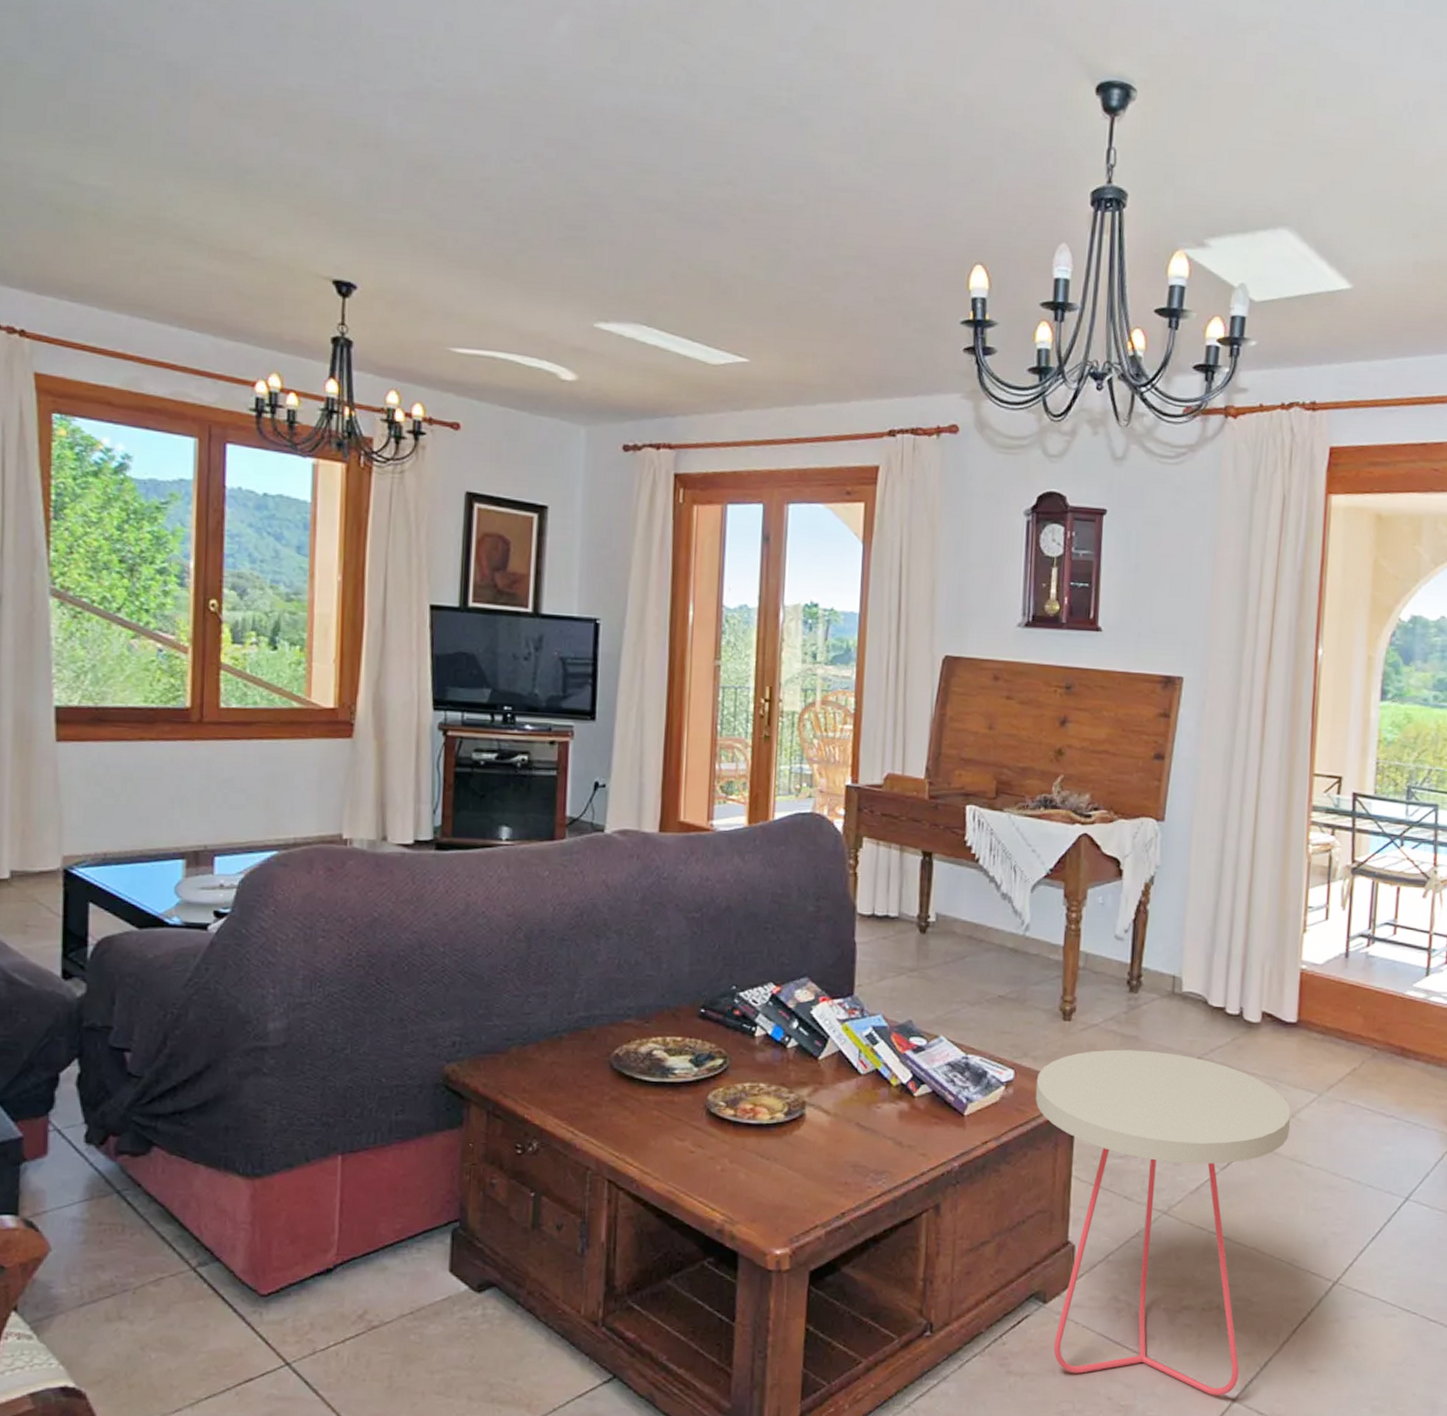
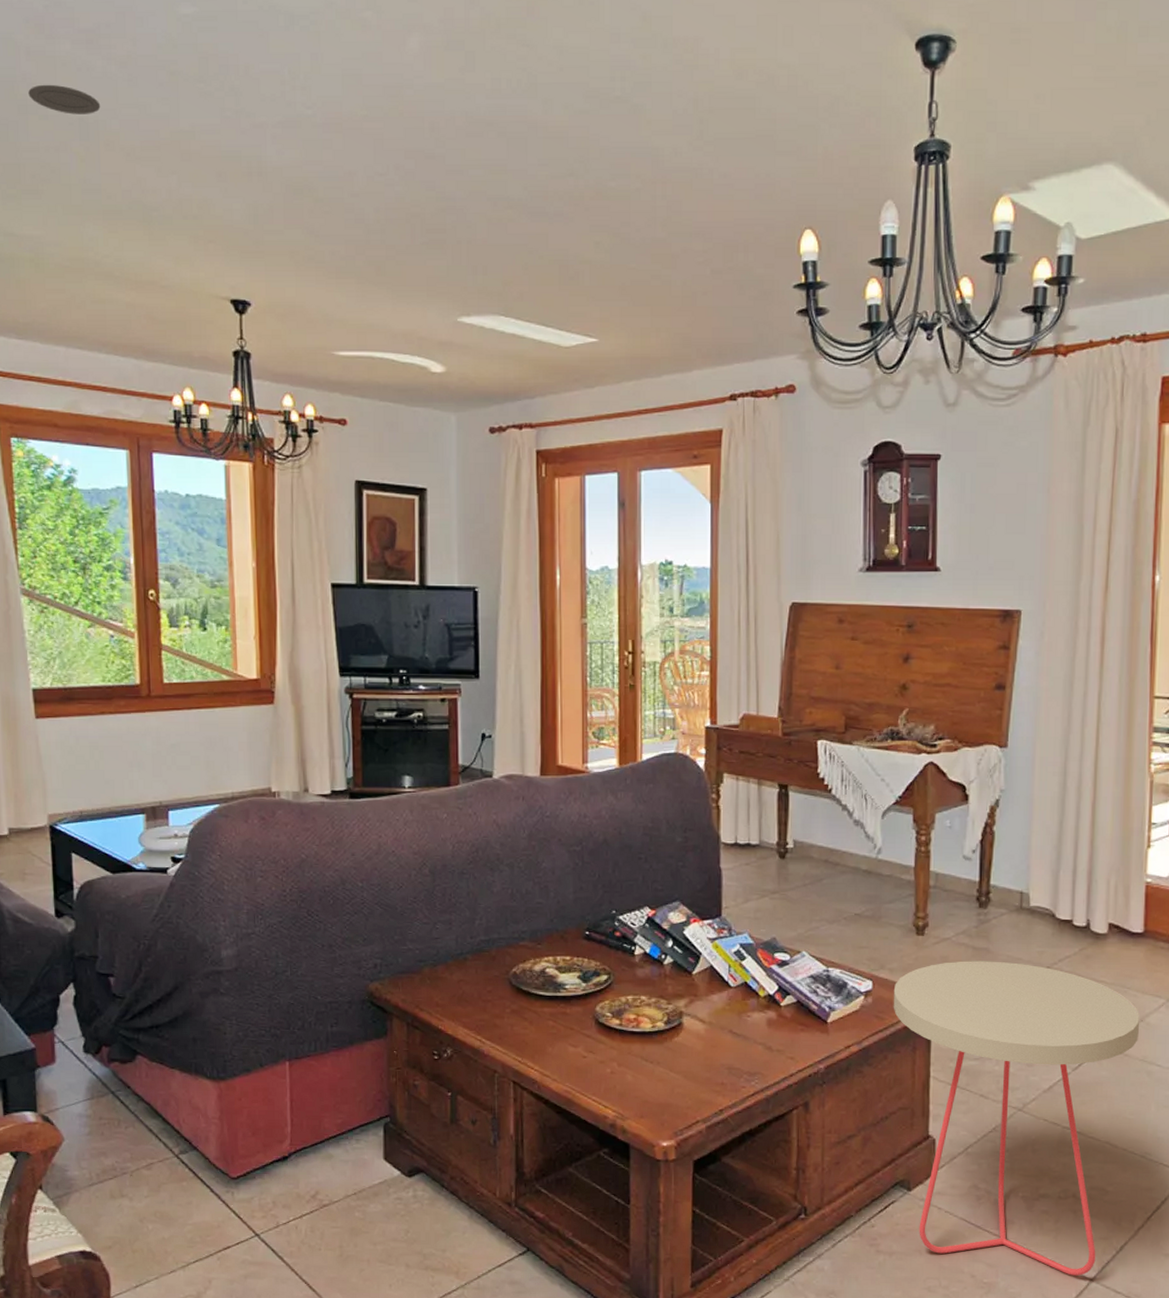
recessed light: none [107,20,194,60] -> present [28,84,101,115]

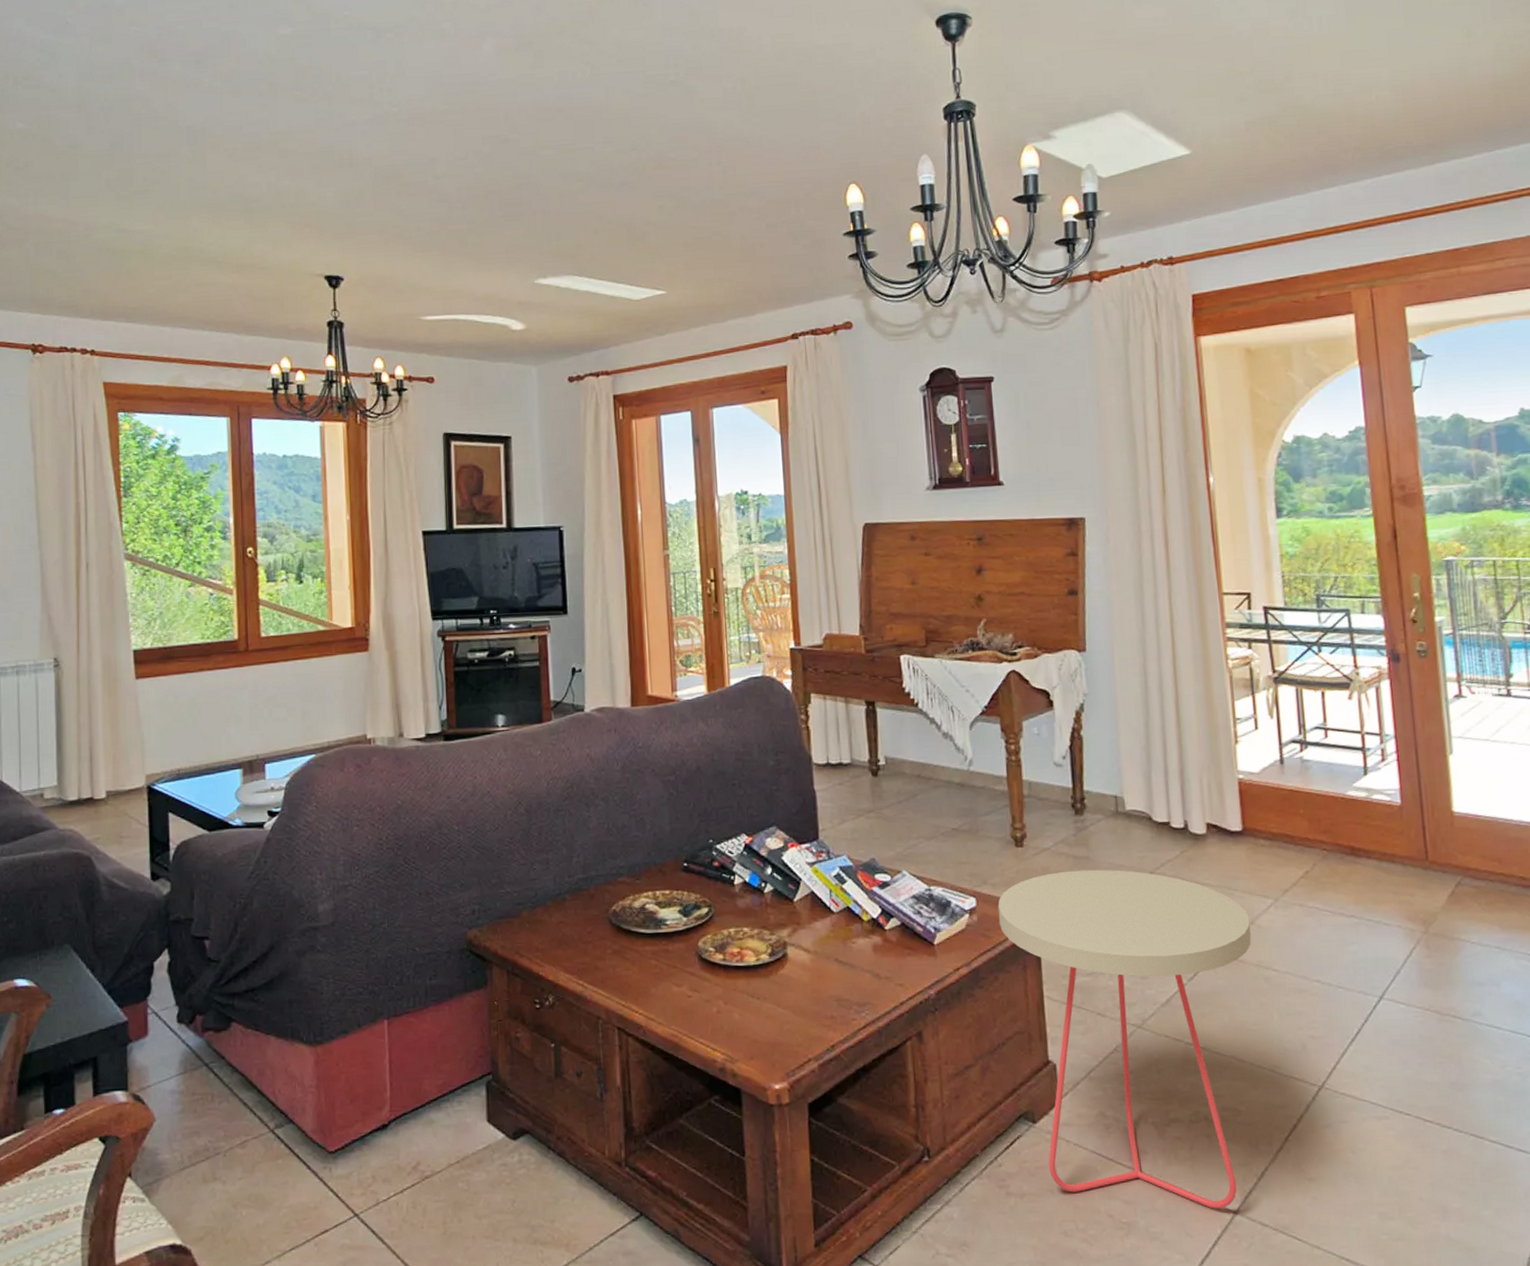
recessed light: present [28,84,101,115] -> none [142,99,207,124]

